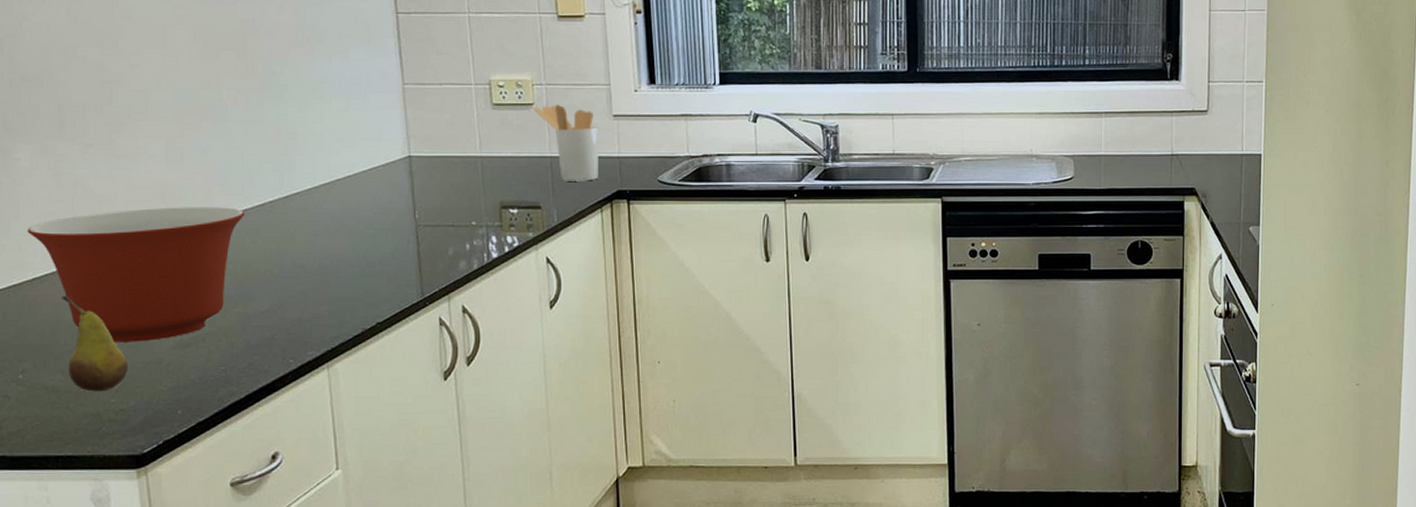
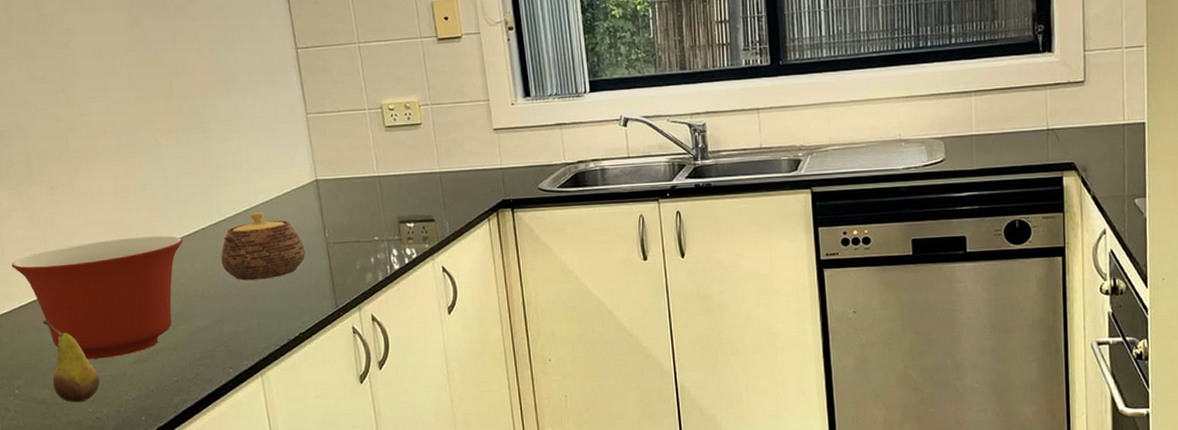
teapot: none [290,188,390,262] -> present [221,212,306,281]
utensil holder: present [534,104,599,181] -> none [422,122,484,194]

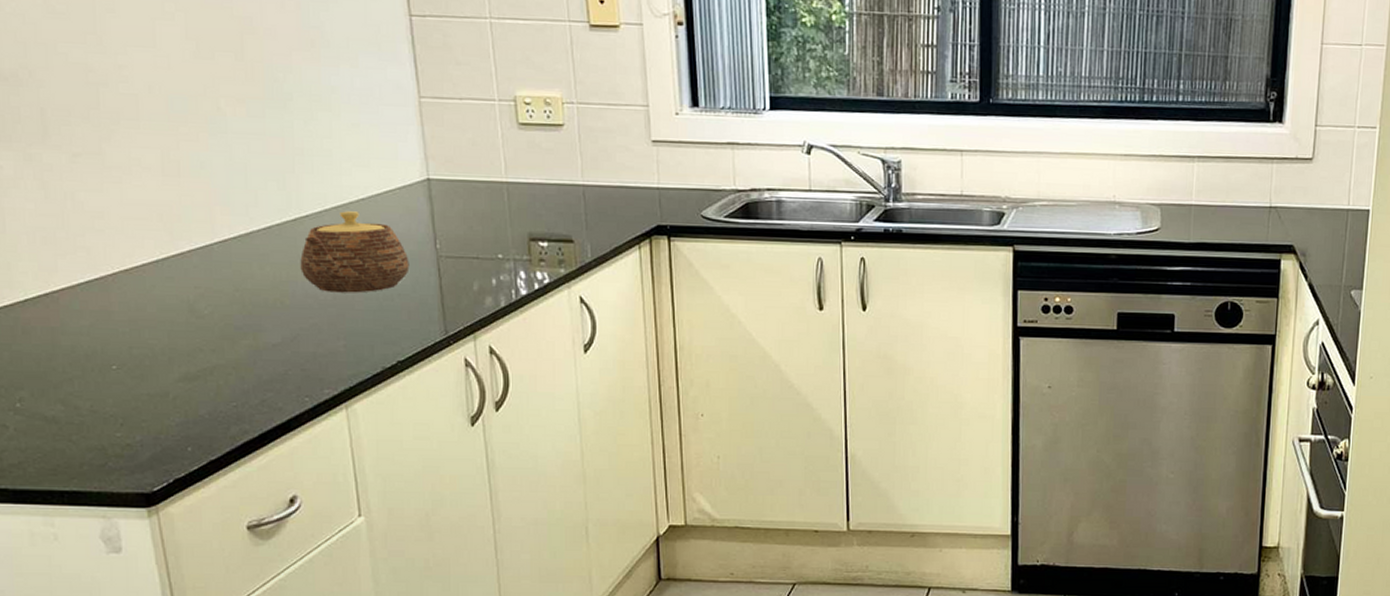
mixing bowl: present [11,235,183,359] -> none [15,226,251,373]
fruit: present [42,320,100,403] -> none [56,319,132,425]

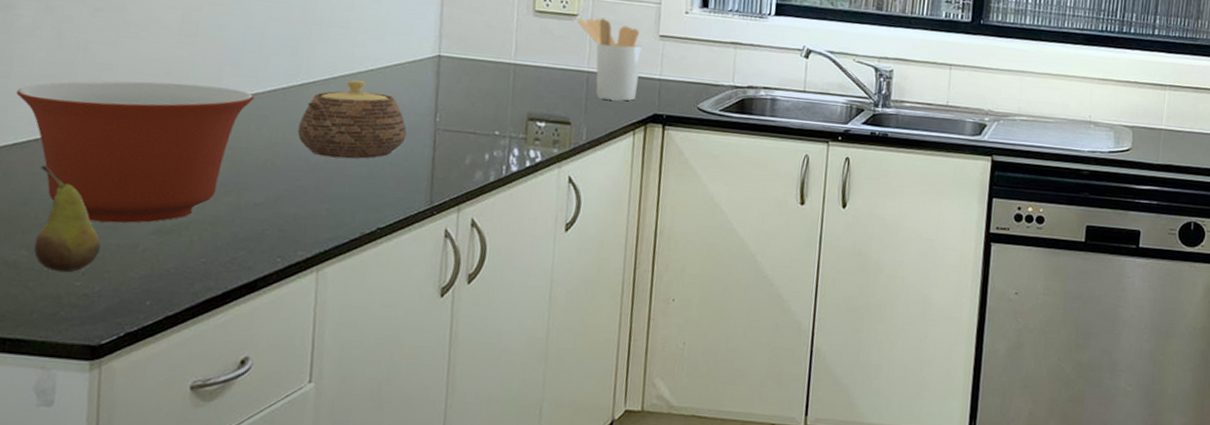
mixing bowl: none [15,226,251,373] -> present [16,81,255,223]
fruit: none [56,319,132,425] -> present [33,165,101,273]
utensil holder: none [565,126,636,214] -> present [578,17,643,101]

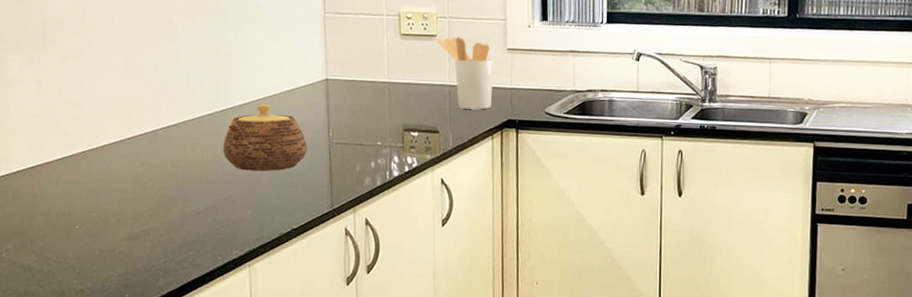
mixing bowl: present [16,81,255,223] -> none [14,115,188,232]
fruit: present [33,165,101,273] -> none [38,187,88,273]

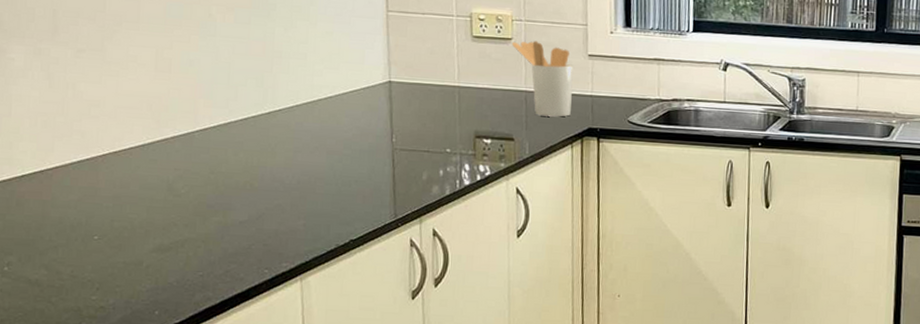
teapot: present [223,104,307,172] -> none [270,107,368,179]

